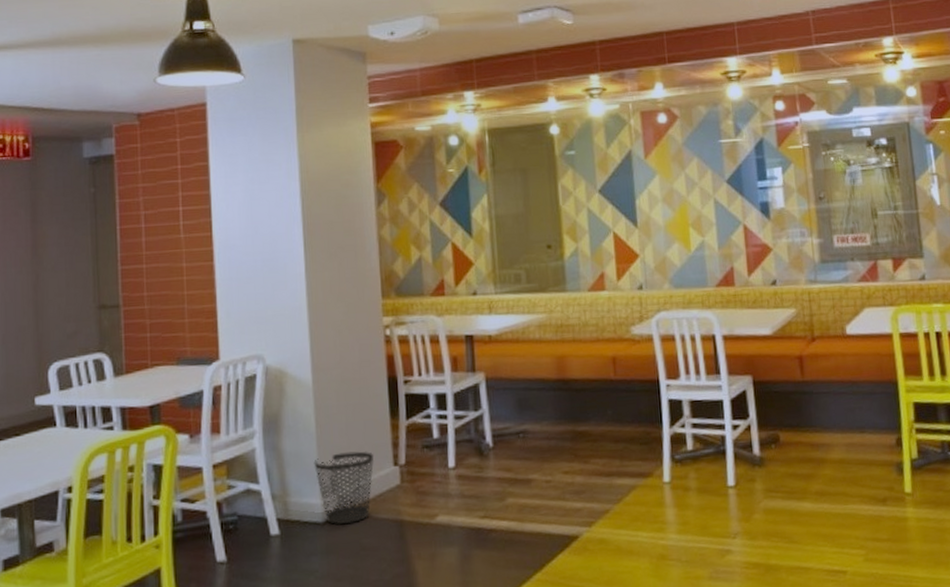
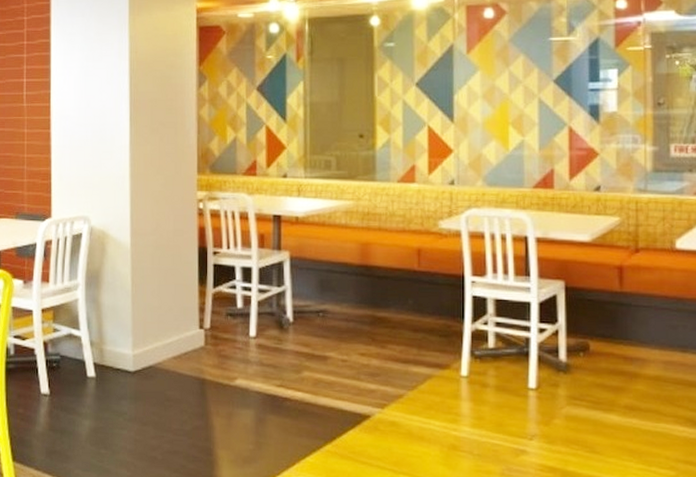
wastebasket: present [314,451,375,525] -> none [128,311,182,376]

